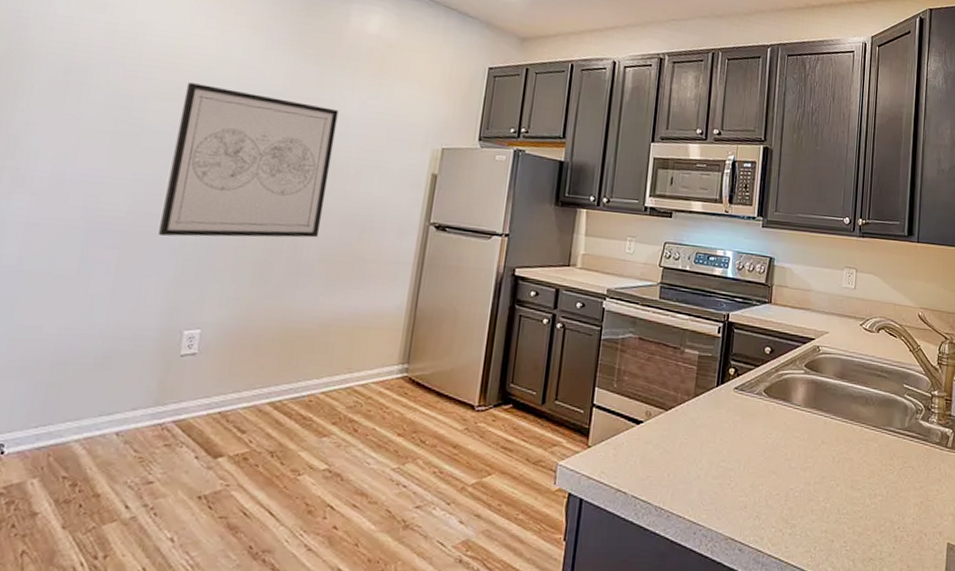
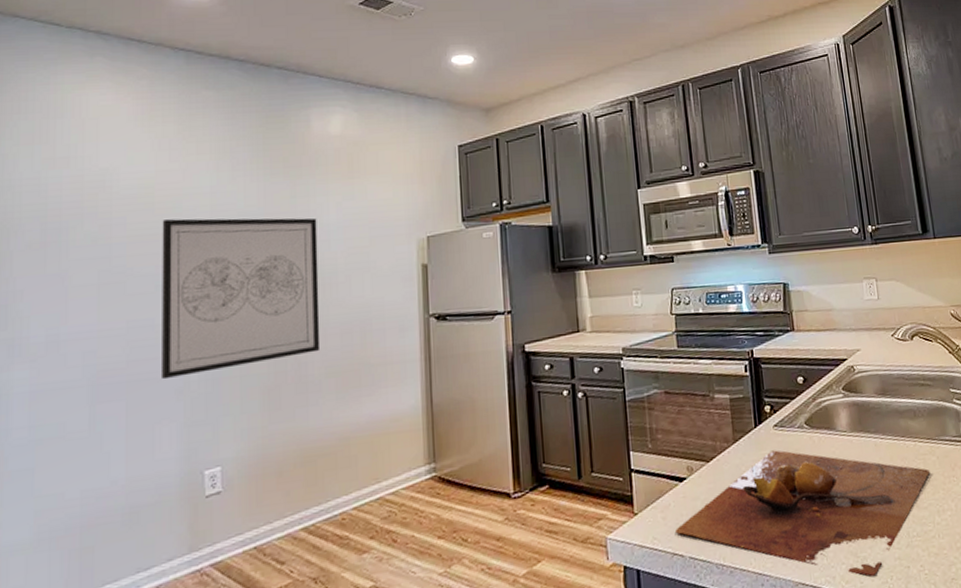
cutting board: none [624,411,870,543] -> present [676,450,931,576]

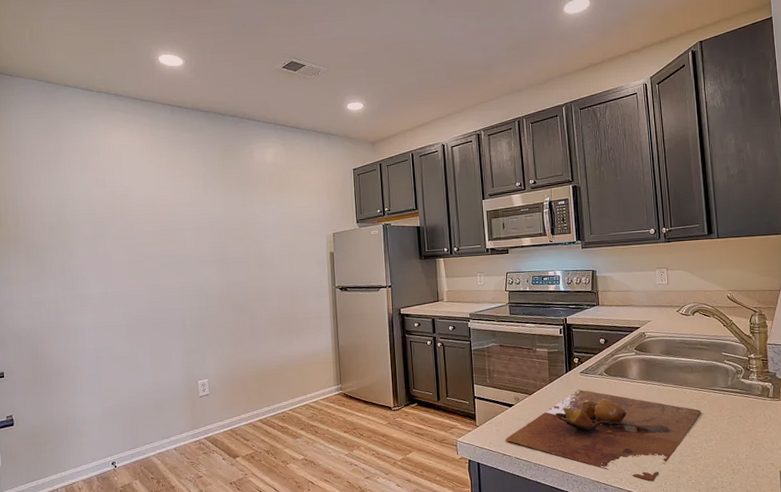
wall art: present [162,218,321,380] -> none [163,220,266,323]

